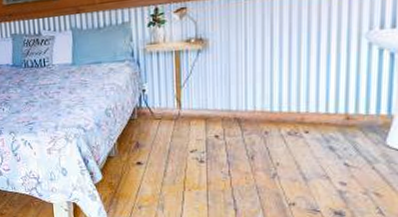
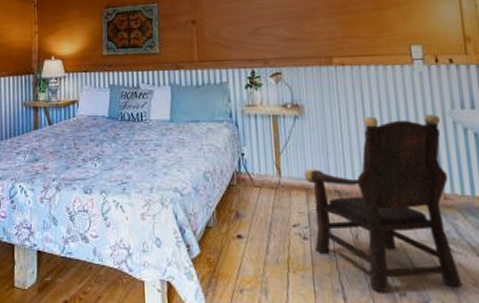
armchair: none [205,36,354,203] -> present [304,113,463,292]

